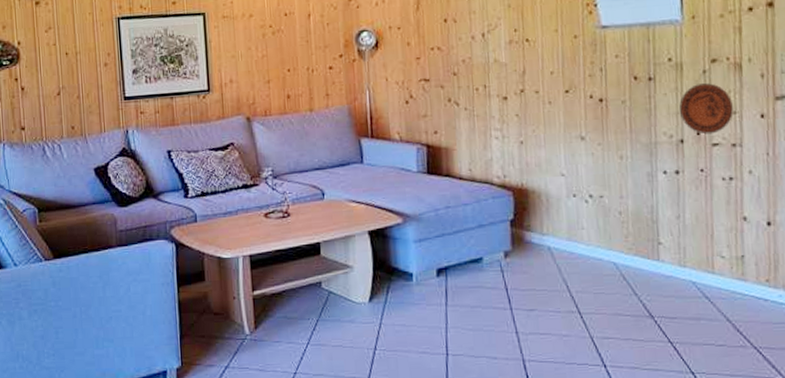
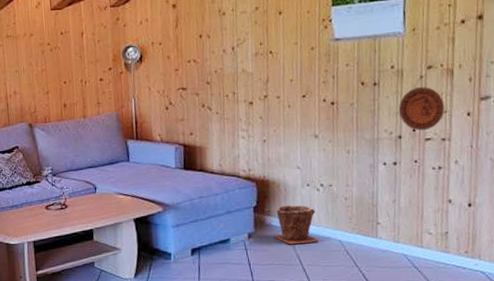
plant pot: none [534,218,591,267] -> present [273,204,320,245]

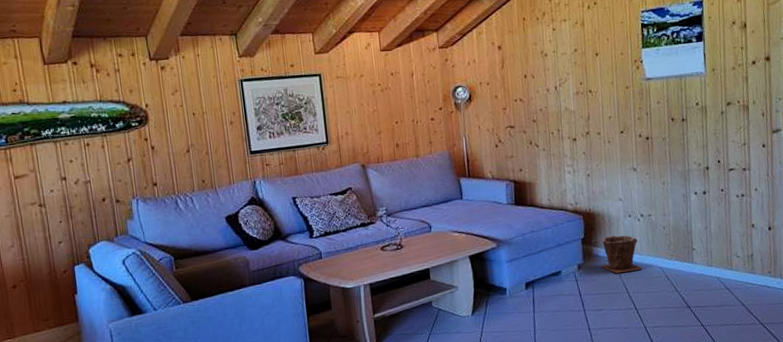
decorative plate: present [398,87,445,131] -> none [704,122,744,162]

